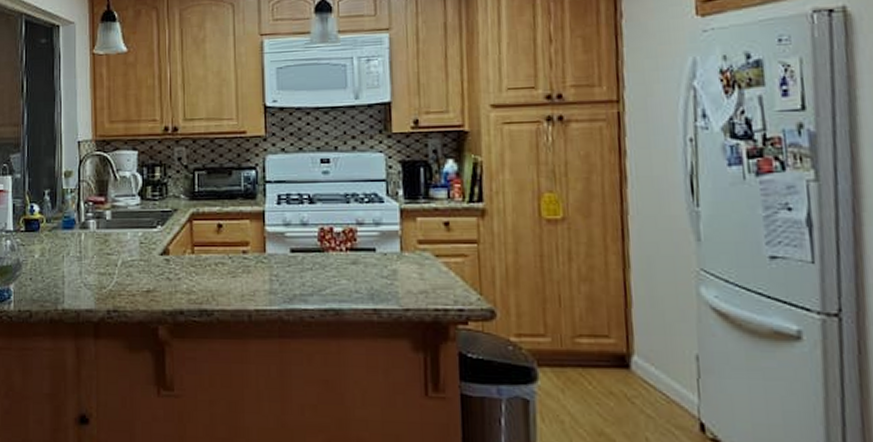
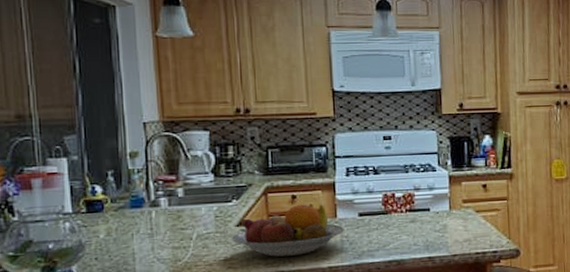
fruit bowl: none [156,235,273,293] -> present [232,204,344,257]

